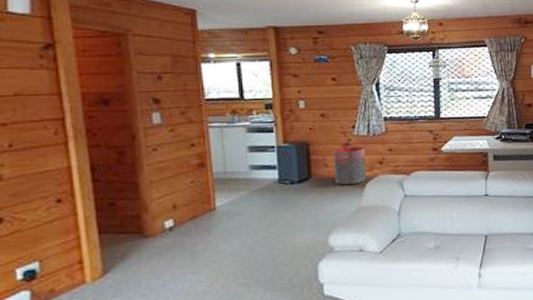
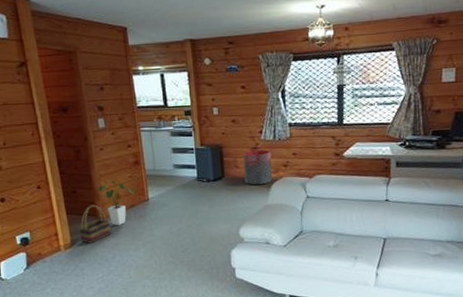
basket: none [115,219,161,270] -> present [79,205,111,244]
house plant: none [144,186,197,244] -> present [97,179,134,225]

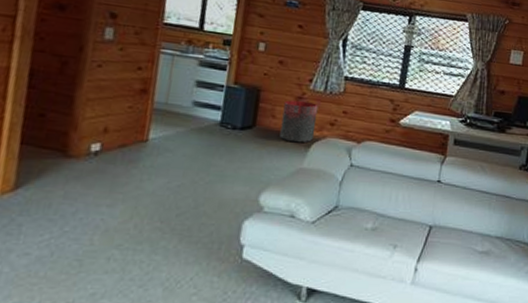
basket: present [79,205,111,244] -> none [31,136,84,190]
house plant: present [97,179,134,225] -> none [73,106,131,169]

